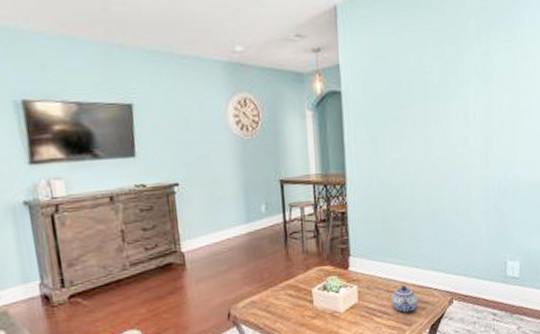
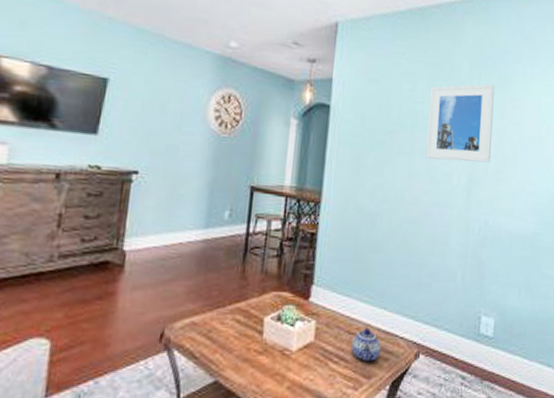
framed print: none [437,40,506,126] -> present [426,84,495,163]

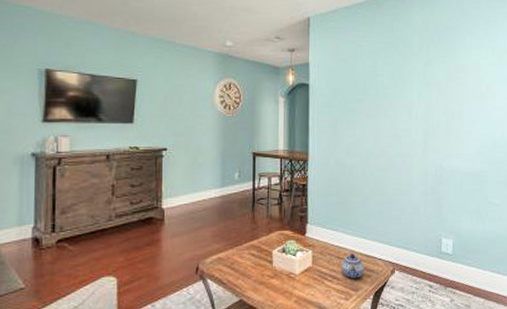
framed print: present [426,84,495,163] -> none [388,55,442,119]

